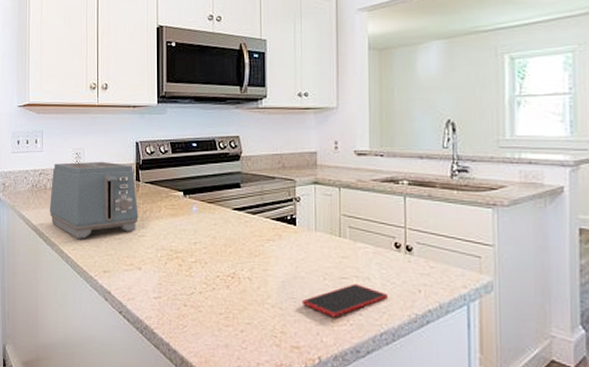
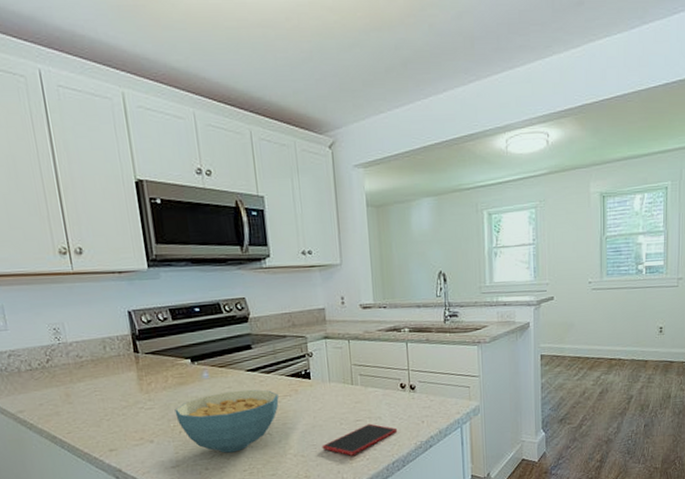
toaster: present [49,161,139,239] -> none [25,335,143,422]
cereal bowl: none [163,228,262,293] -> present [175,389,279,453]

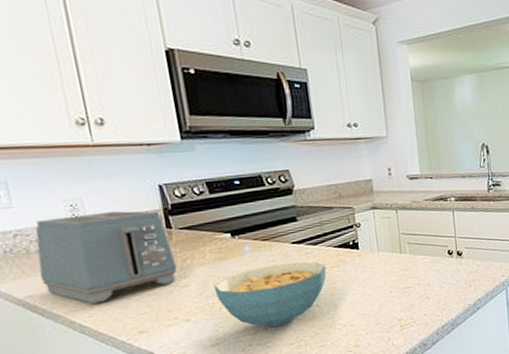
toaster: none [25,335,143,422] -> present [35,210,178,304]
smartphone: present [322,423,398,456] -> none [371,290,447,323]

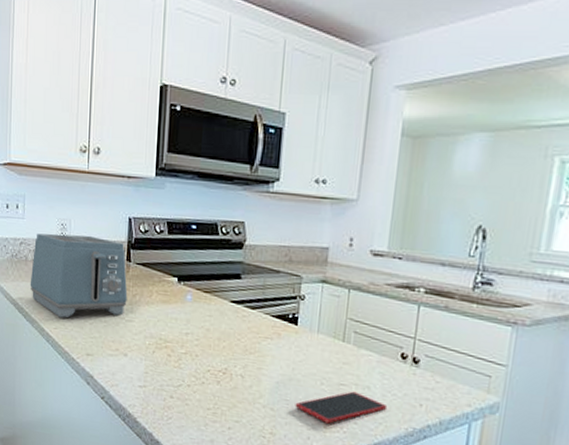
cereal bowl: present [214,261,327,328] -> none [152,319,259,387]
smartphone: none [371,290,447,323] -> present [295,391,388,424]

